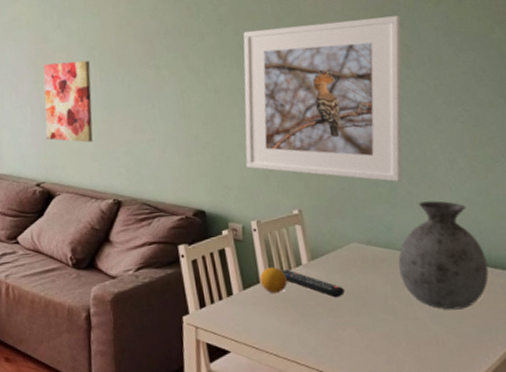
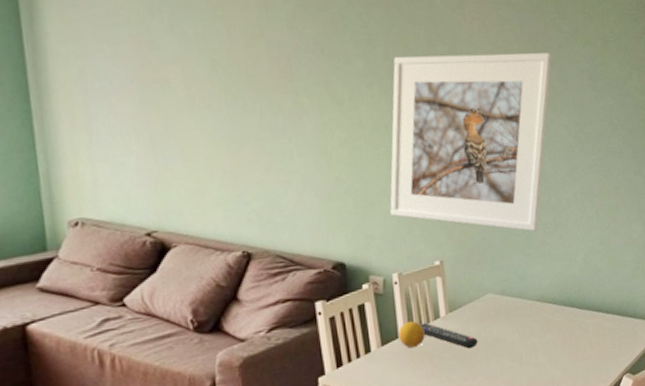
wall art: present [43,60,93,143] -> none [151,77,217,183]
vase: present [398,200,489,310] -> none [527,250,602,354]

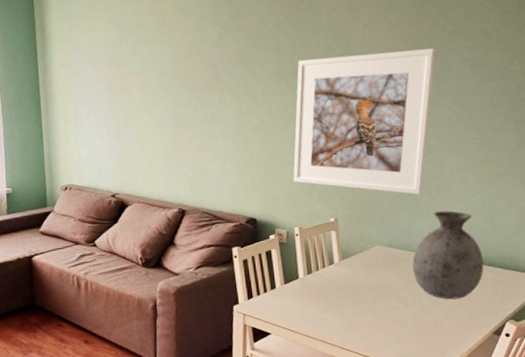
fruit: present [399,320,425,348] -> none [299,265,321,287]
remote control: present [420,323,478,349] -> none [316,267,367,290]
vase: none [527,250,602,354] -> present [412,211,484,300]

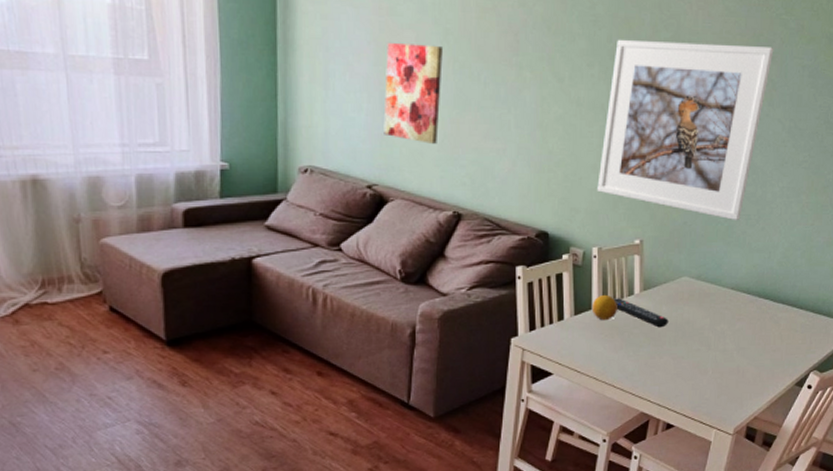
wall art: none [118,84,162,159] -> present [383,43,443,144]
fruit: none [299,265,321,287] -> present [593,294,617,321]
remote control: none [316,267,367,290] -> present [613,298,668,328]
vase: present [412,211,484,300] -> none [720,242,796,344]

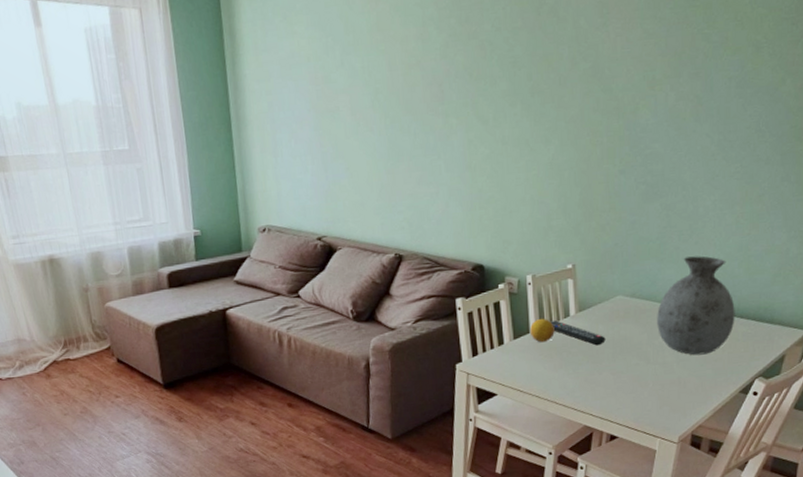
wall art: present [383,43,443,144] -> none [324,105,376,195]
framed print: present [597,39,774,220] -> none [527,63,698,237]
vase: none [720,242,796,344] -> present [657,256,735,355]

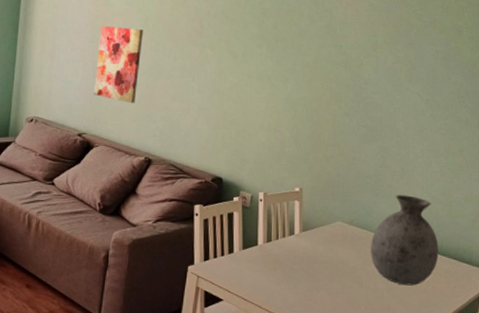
wall art: none [324,105,376,195] -> present [94,26,143,103]
fruit: present [530,318,555,343] -> none [258,233,280,256]
remote control: present [550,320,606,346] -> none [276,237,325,265]

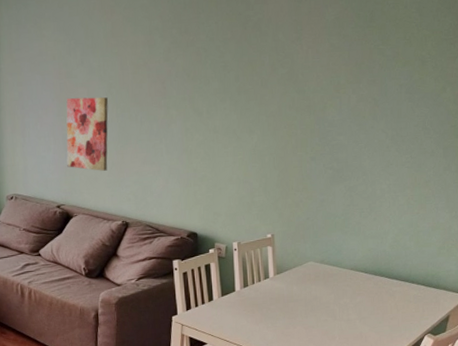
vase: present [371,195,439,286] -> none [342,230,408,314]

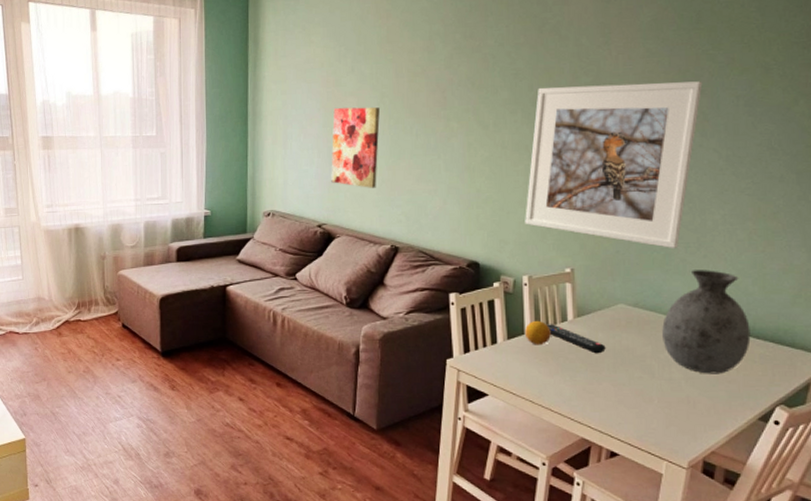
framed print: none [234,72,374,214] -> present [525,81,703,248]
fruit: none [236,279,256,300] -> present [525,320,551,345]
remote control: none [252,281,299,304] -> present [546,324,606,354]
vase: none [342,230,408,314] -> present [662,270,751,374]

